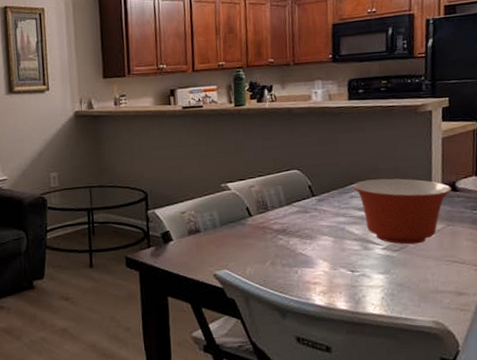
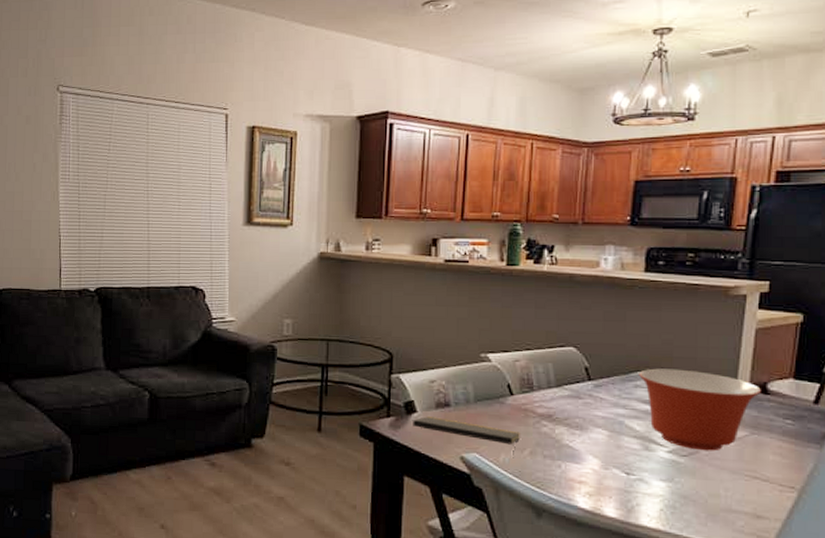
notepad: none [170,242,261,270] -> present [413,416,520,458]

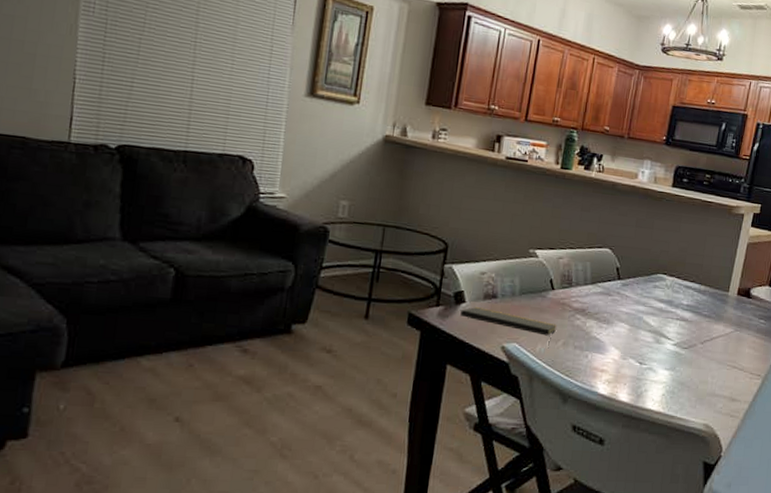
mixing bowl: present [639,368,761,451] -> none [658,272,746,345]

